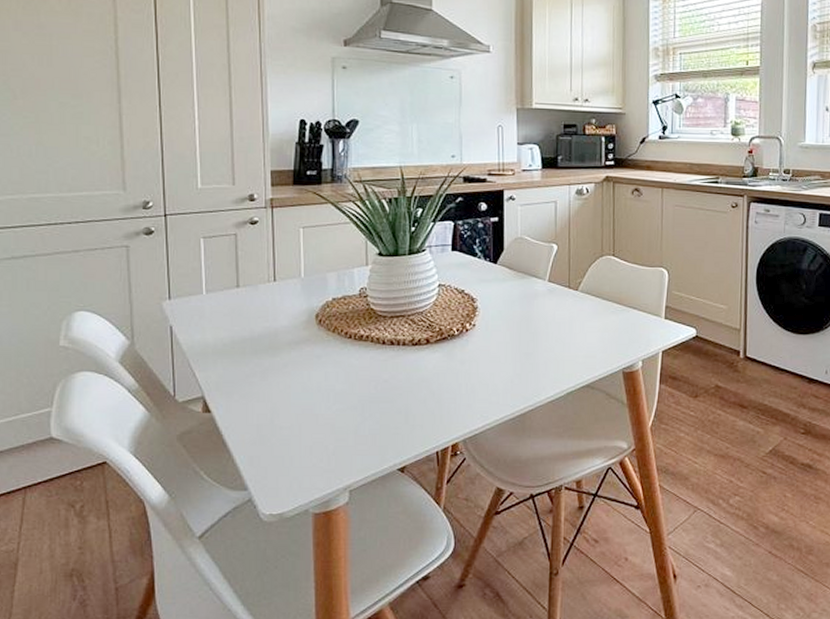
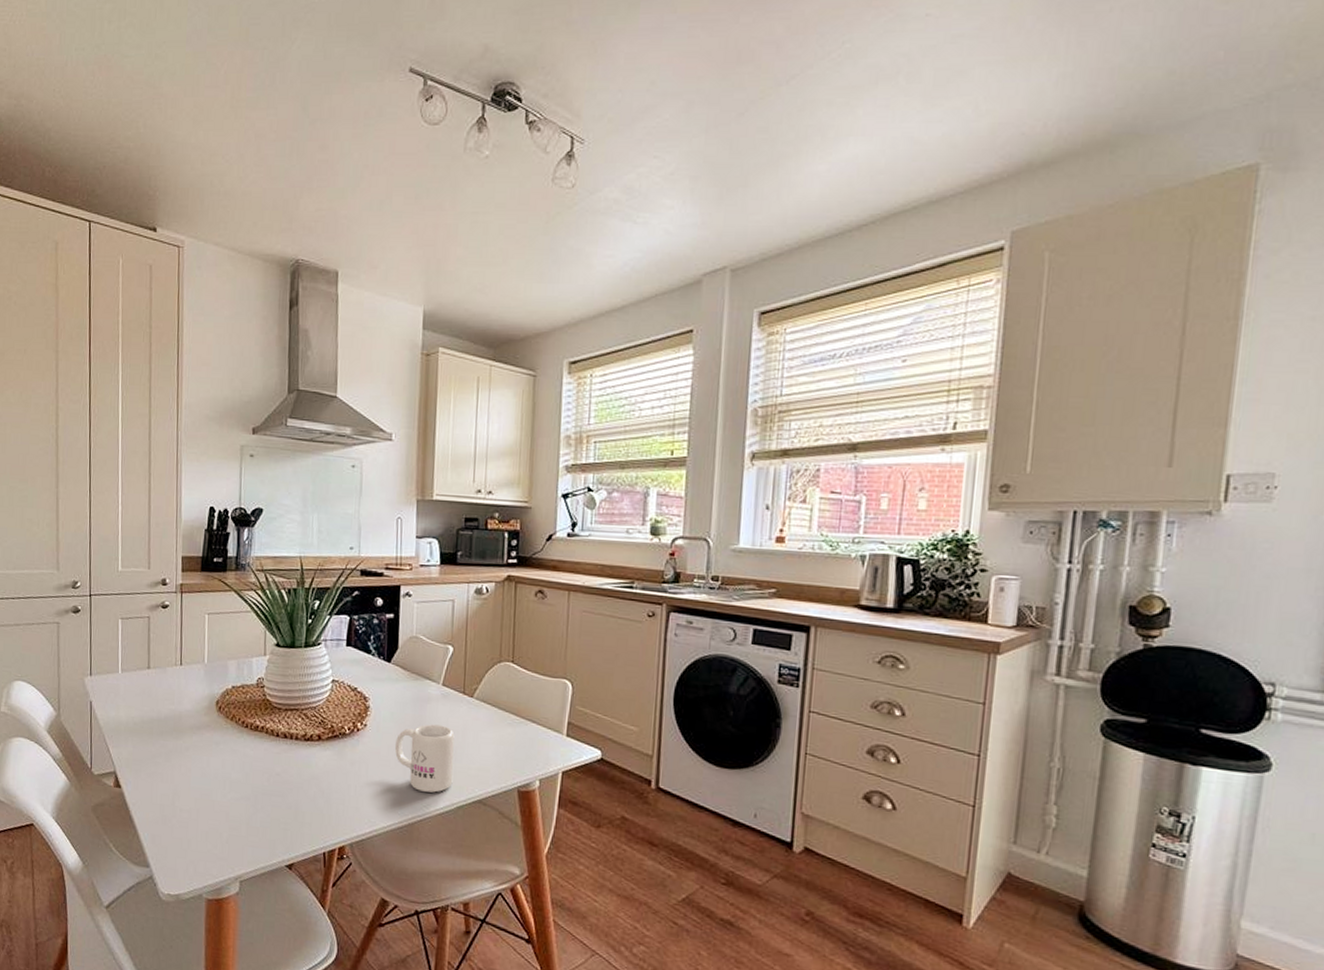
mug: none [504,319,562,382] -> present [394,724,455,793]

